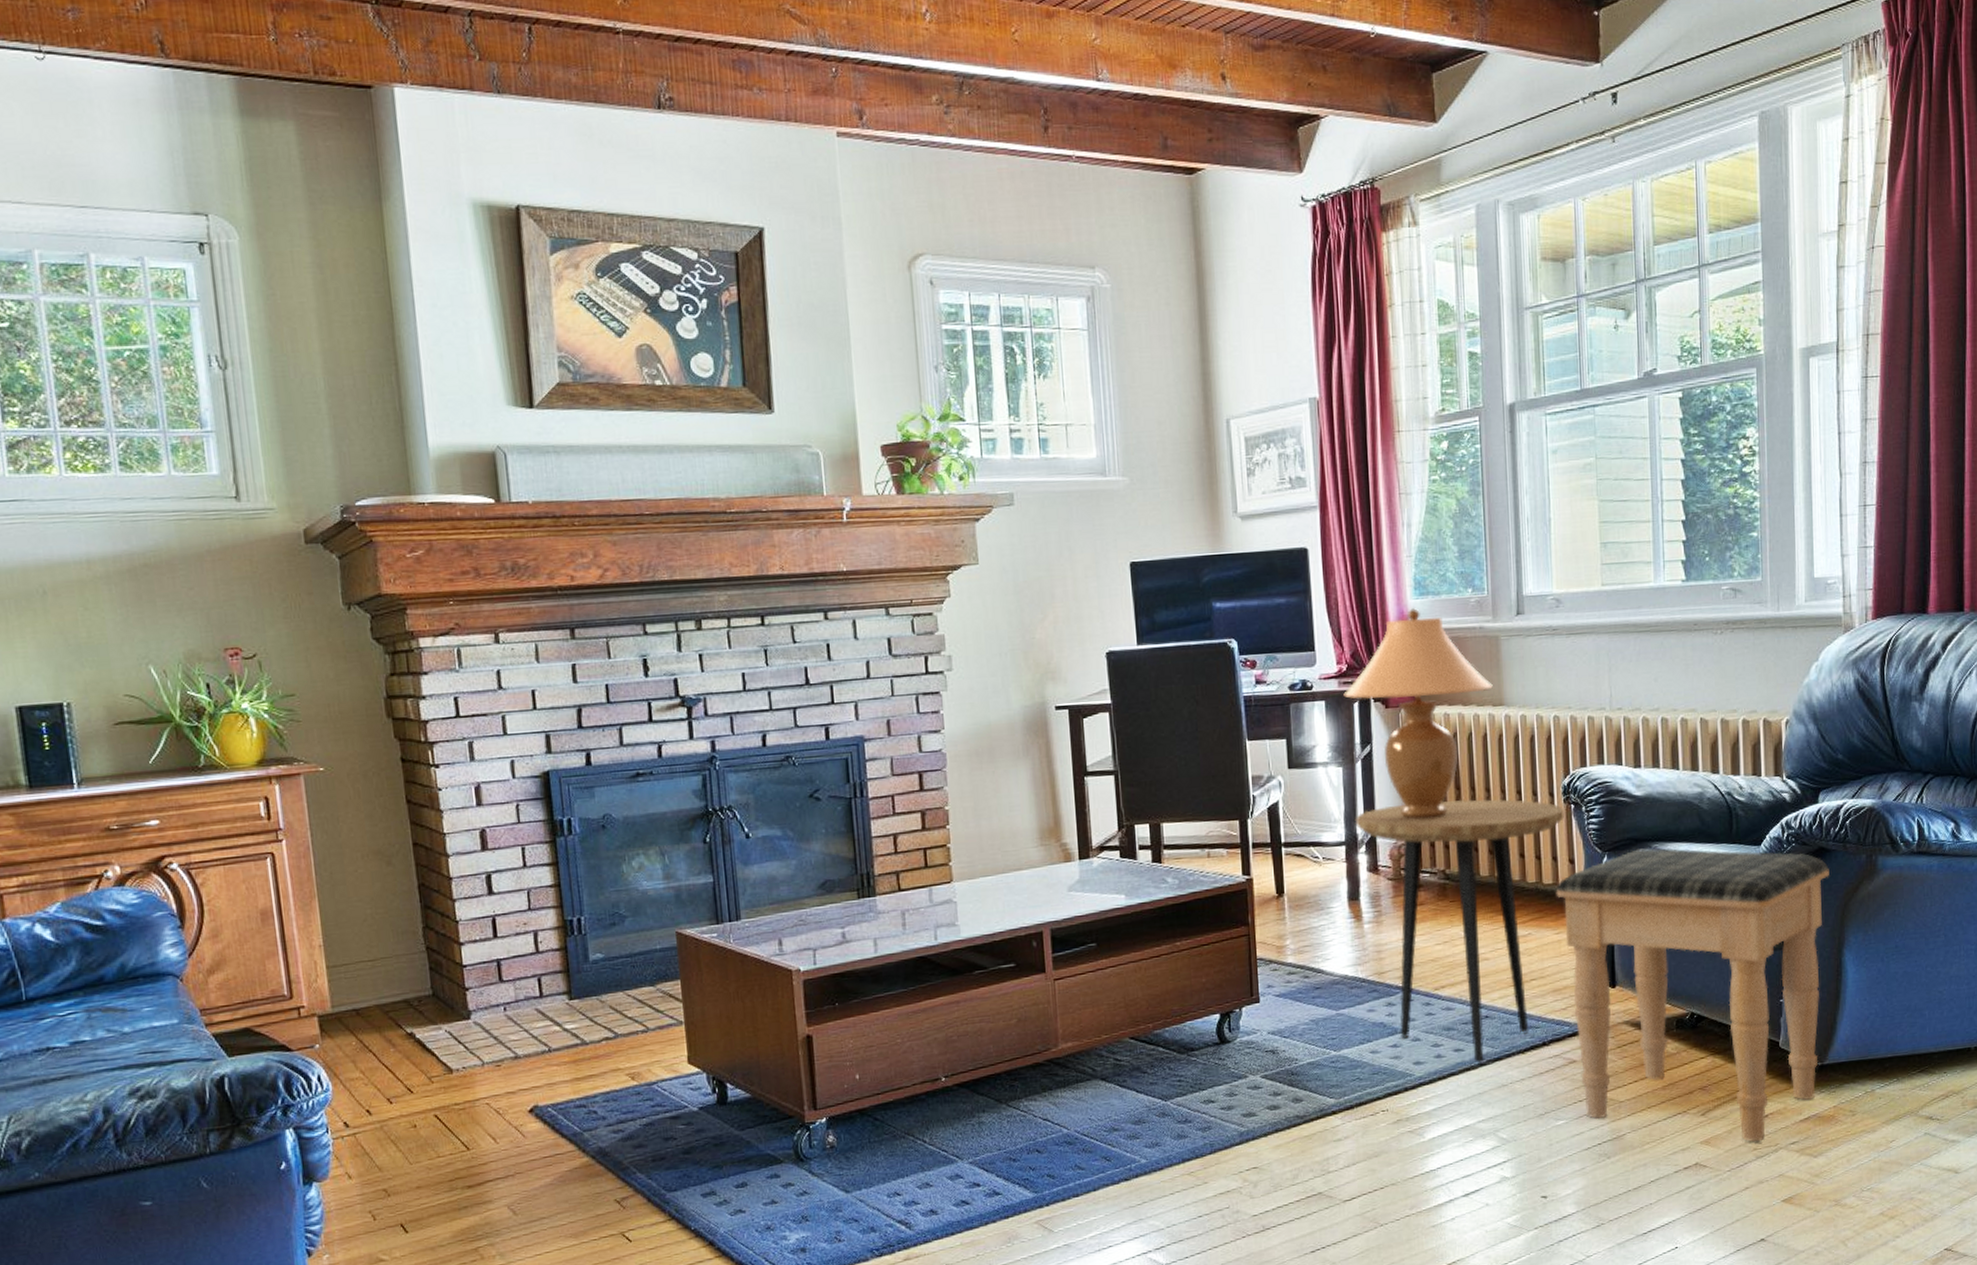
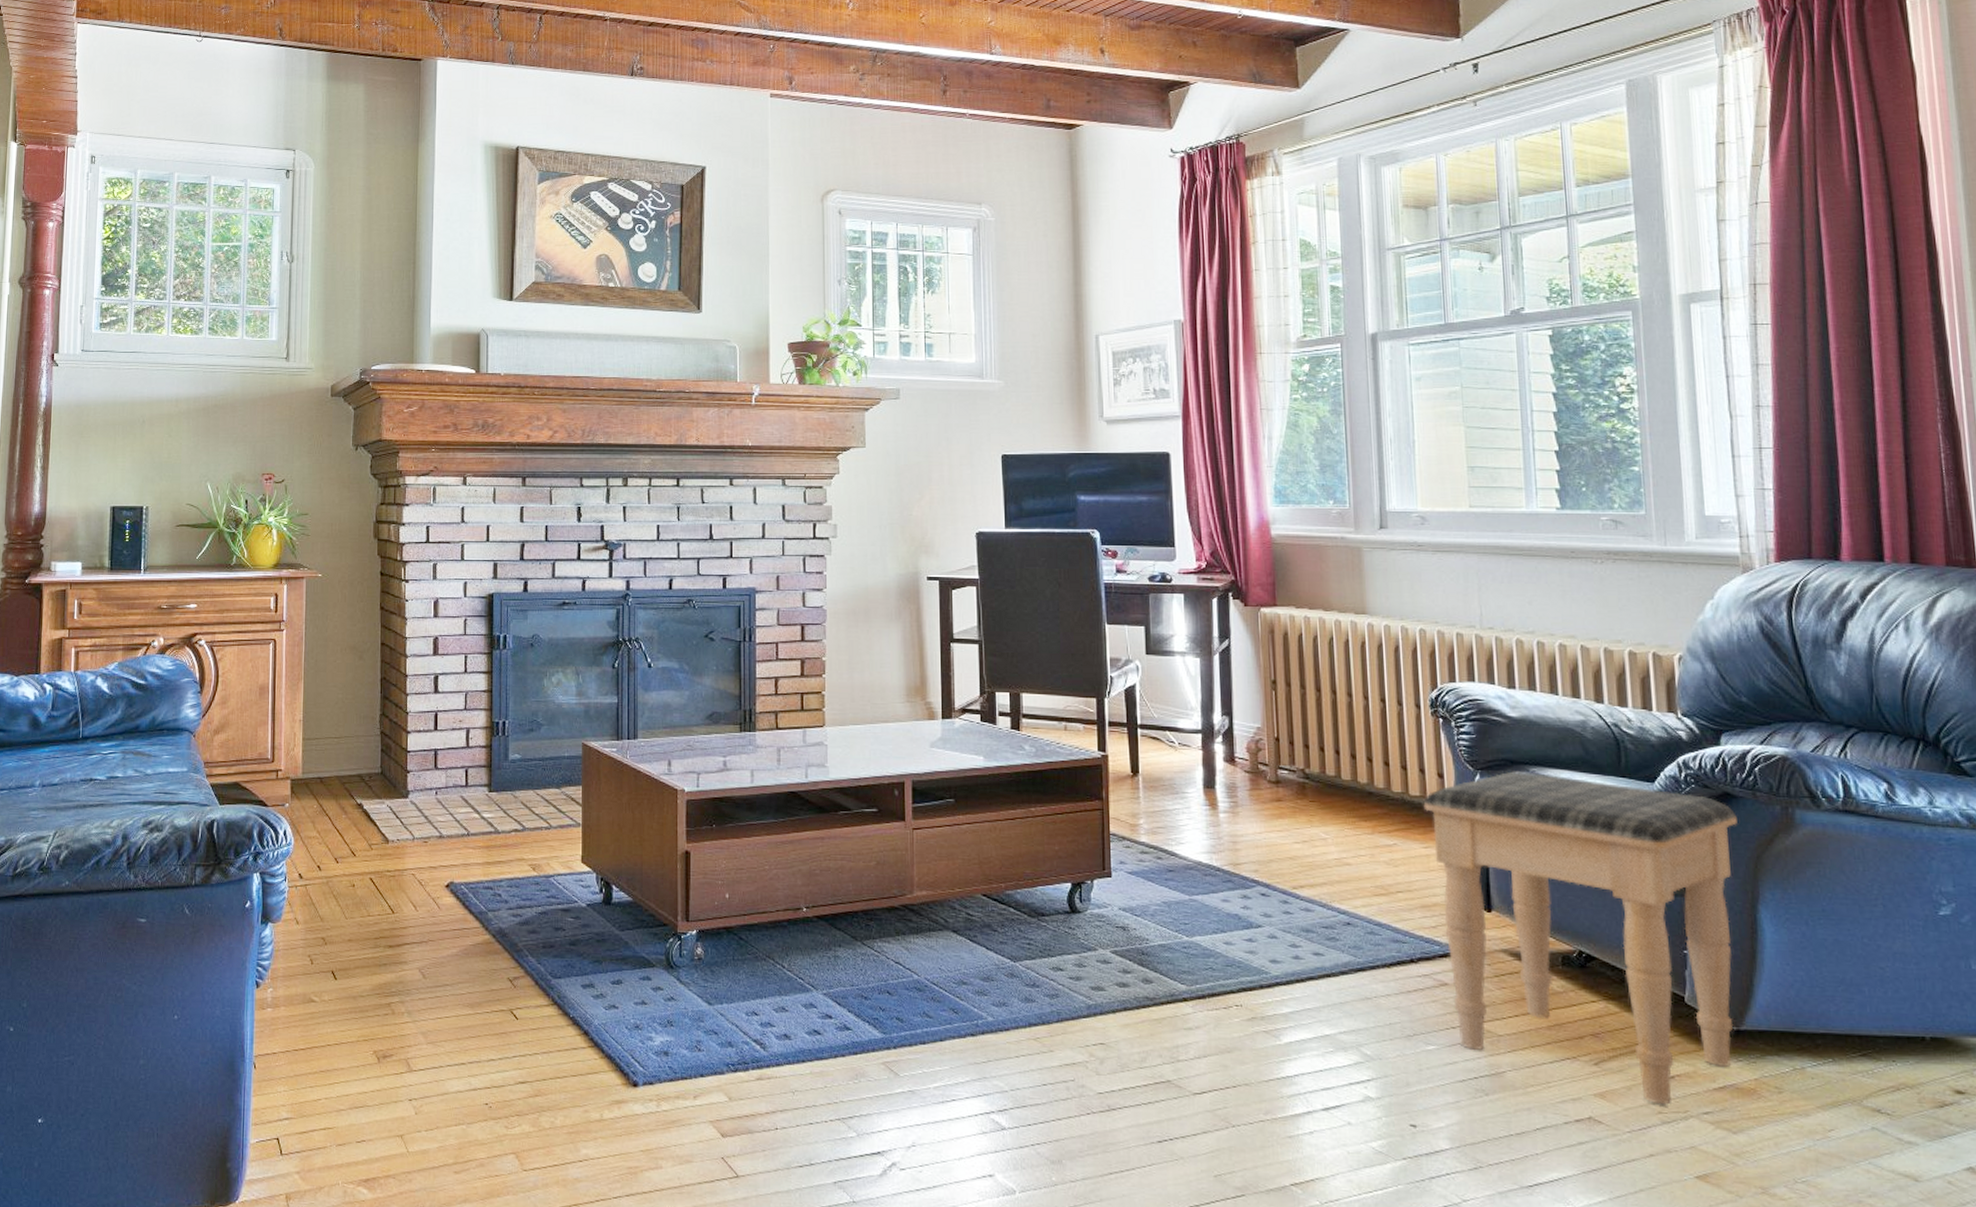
table lamp: present [1343,608,1493,819] -> none [1202,515,1355,717]
side table: present [1354,798,1564,1063] -> none [1211,700,1432,971]

